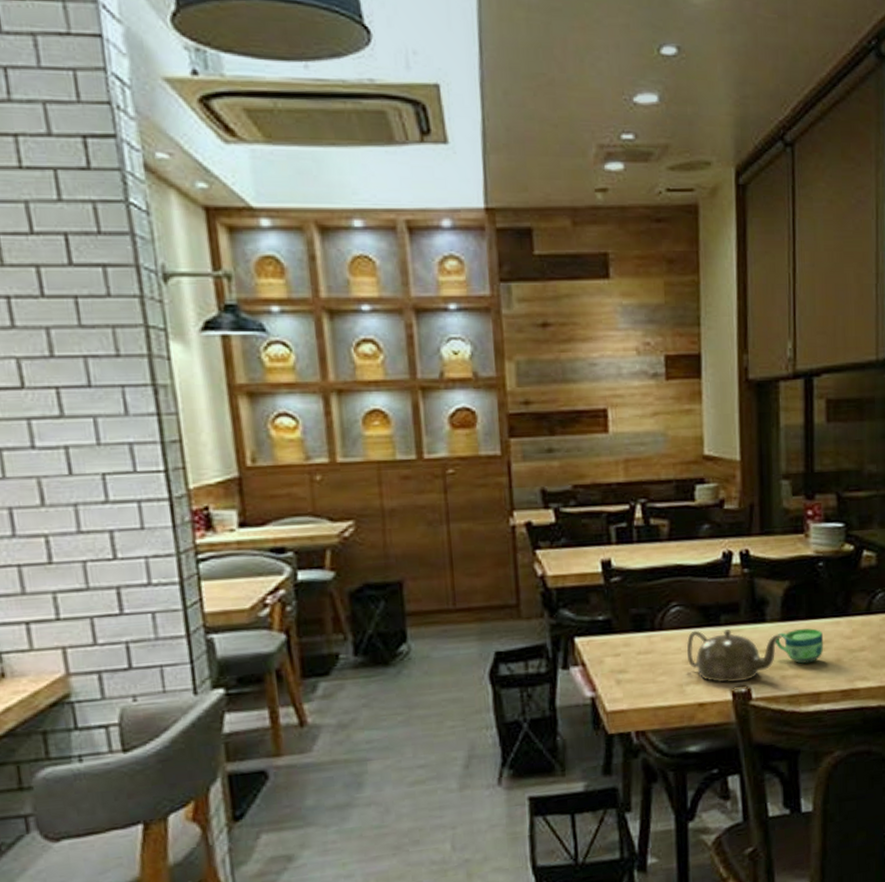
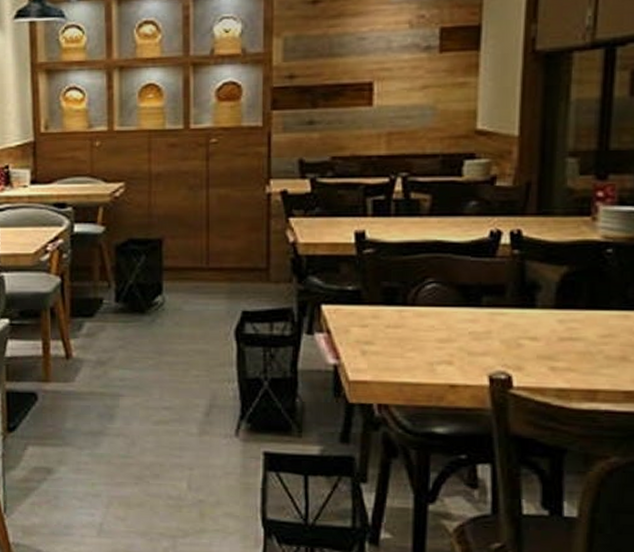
teapot: present [686,628,782,683] -> none [440,309,554,367]
cup: present [776,628,824,664] -> none [546,319,607,357]

